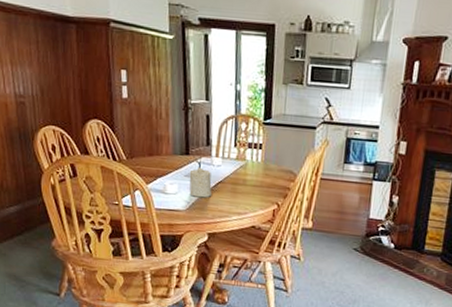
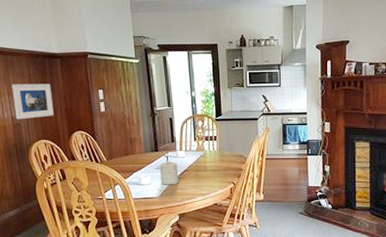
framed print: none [16,51,65,98] -> present [12,84,53,120]

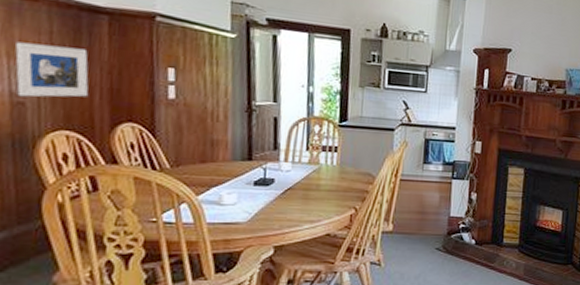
candle: present [159,160,179,185] -> none [251,173,279,207]

